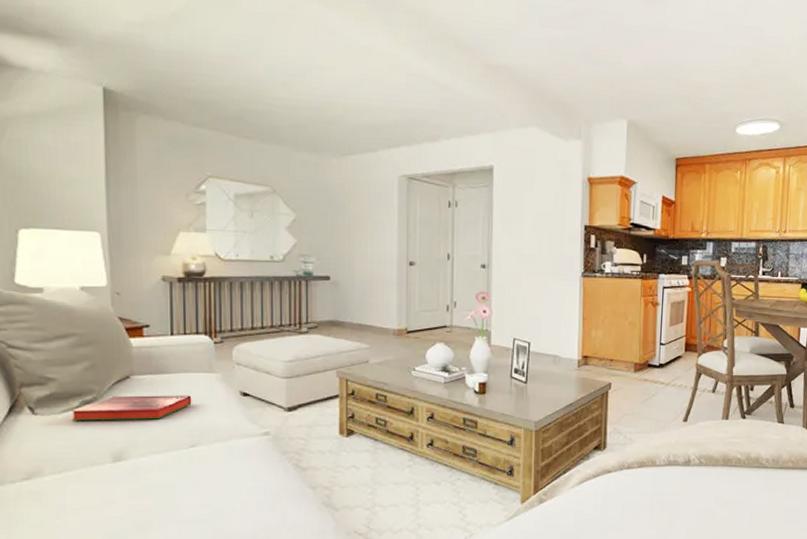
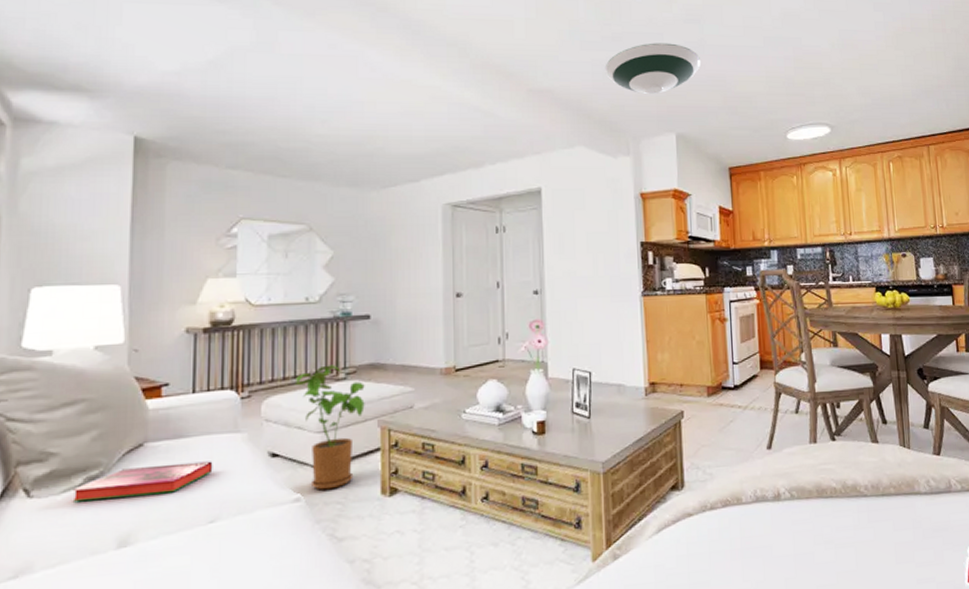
house plant: none [262,319,325,427] -> present [294,365,365,490]
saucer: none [562,23,660,78] -> present [605,43,702,94]

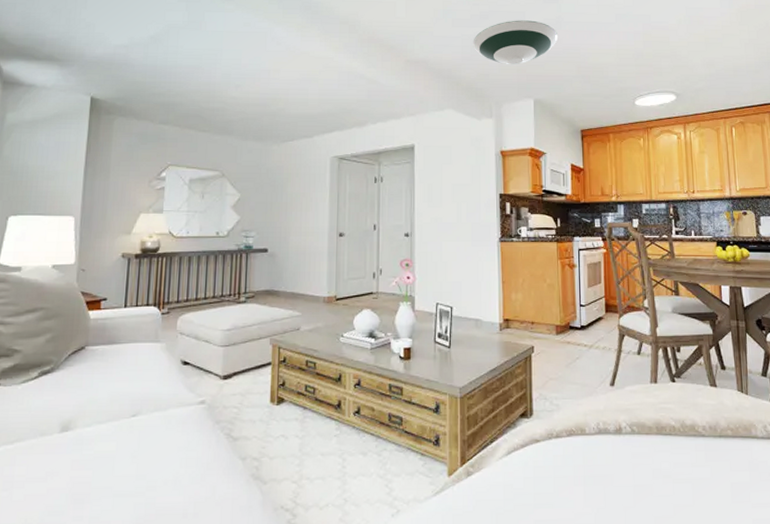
hardback book: present [72,461,213,502] -> none [29,365,137,392]
house plant: present [294,365,365,490] -> none [204,289,261,396]

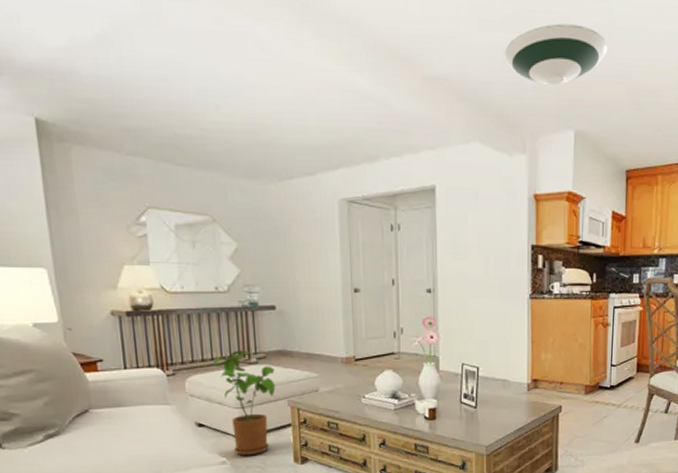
house plant: none [204,289,261,396] -> present [212,350,276,456]

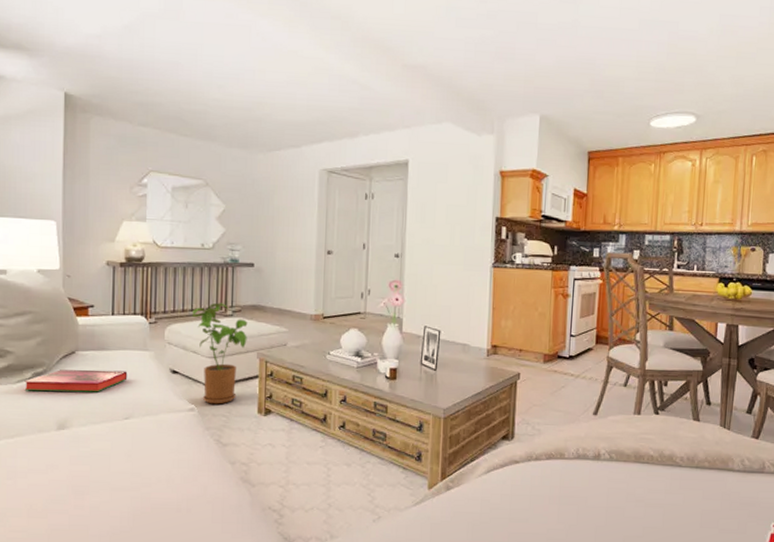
hardback book: none [36,427,150,454] -> present [24,369,128,392]
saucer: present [504,23,608,85] -> none [477,22,573,74]

